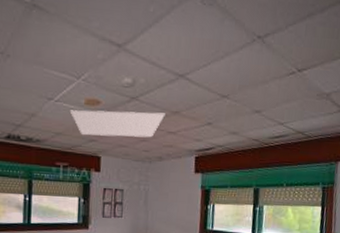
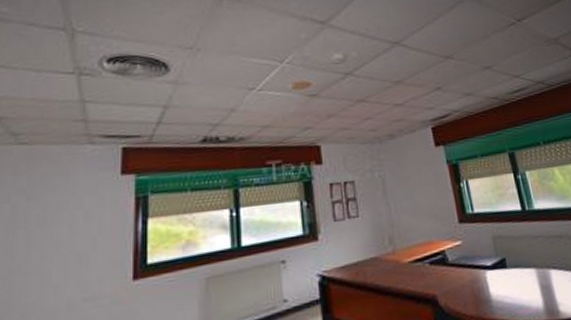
light panel: present [69,110,165,138] -> none [276,84,387,124]

